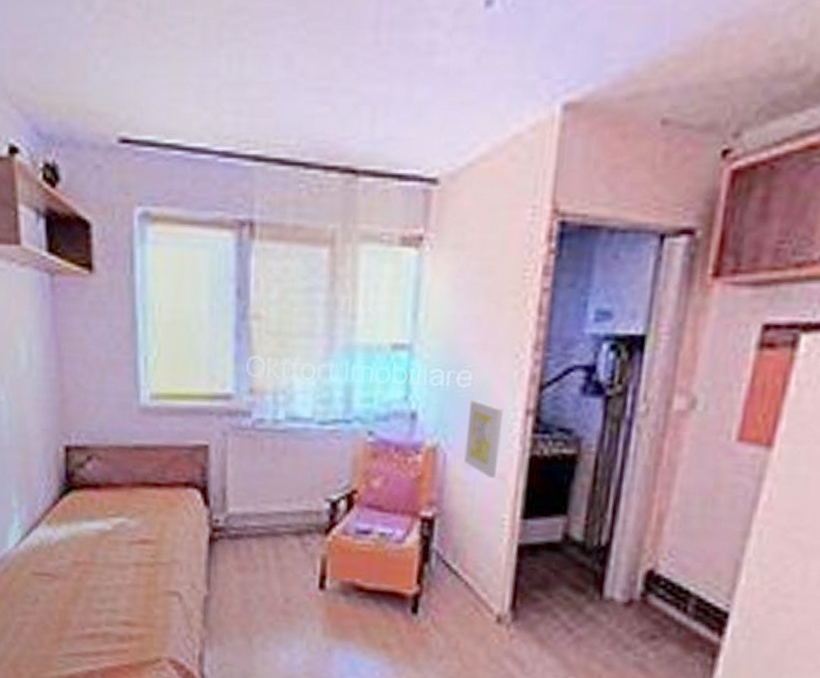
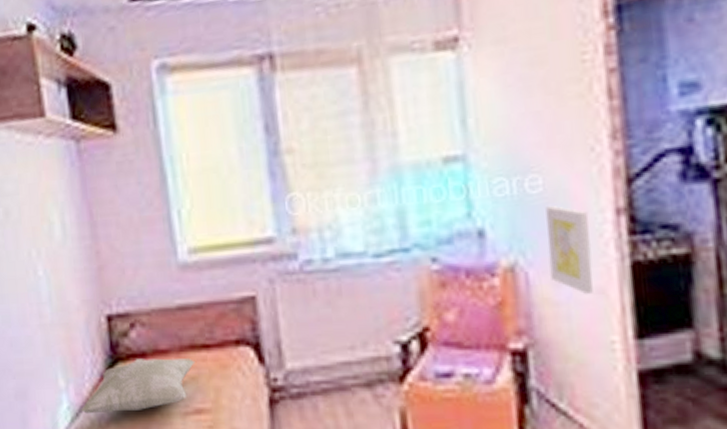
decorative pillow: none [30,489,146,536] -> present [80,358,195,414]

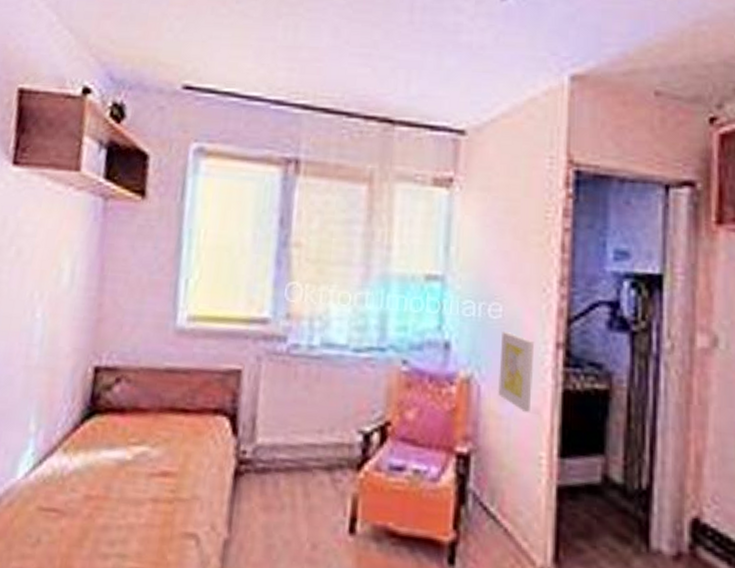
decorative pillow: present [80,358,195,414] -> none [44,413,172,466]

